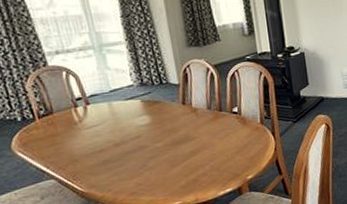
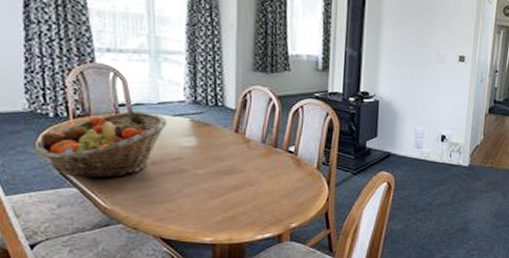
fruit basket: none [10,101,122,170] -> present [34,110,168,178]

